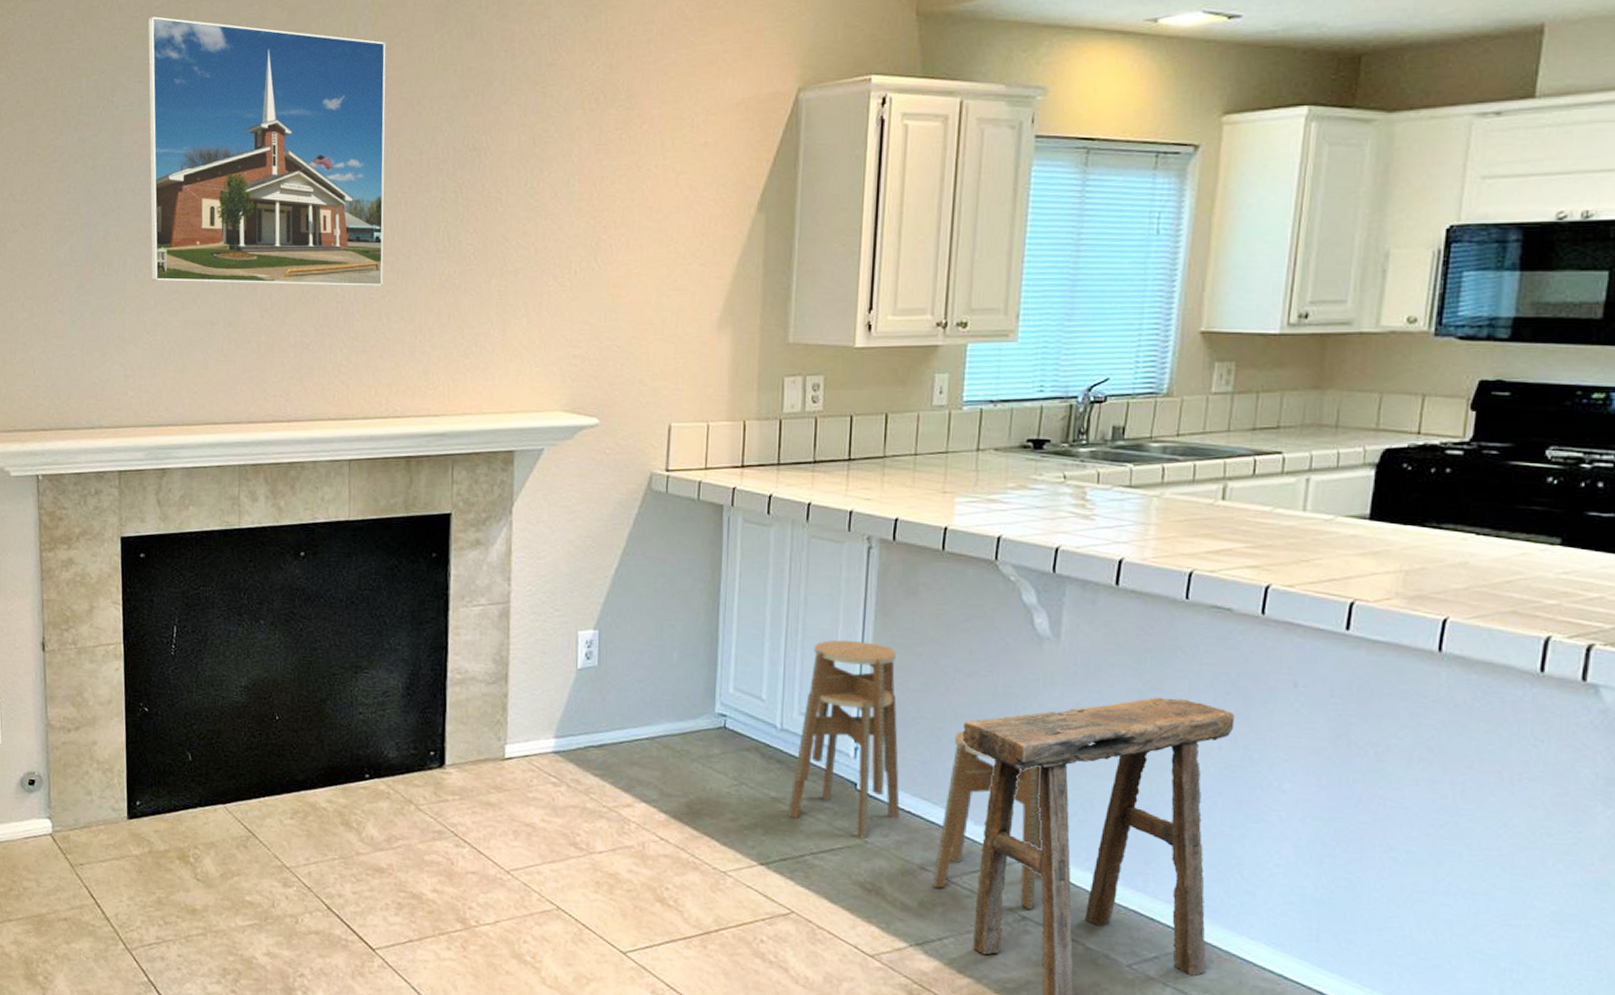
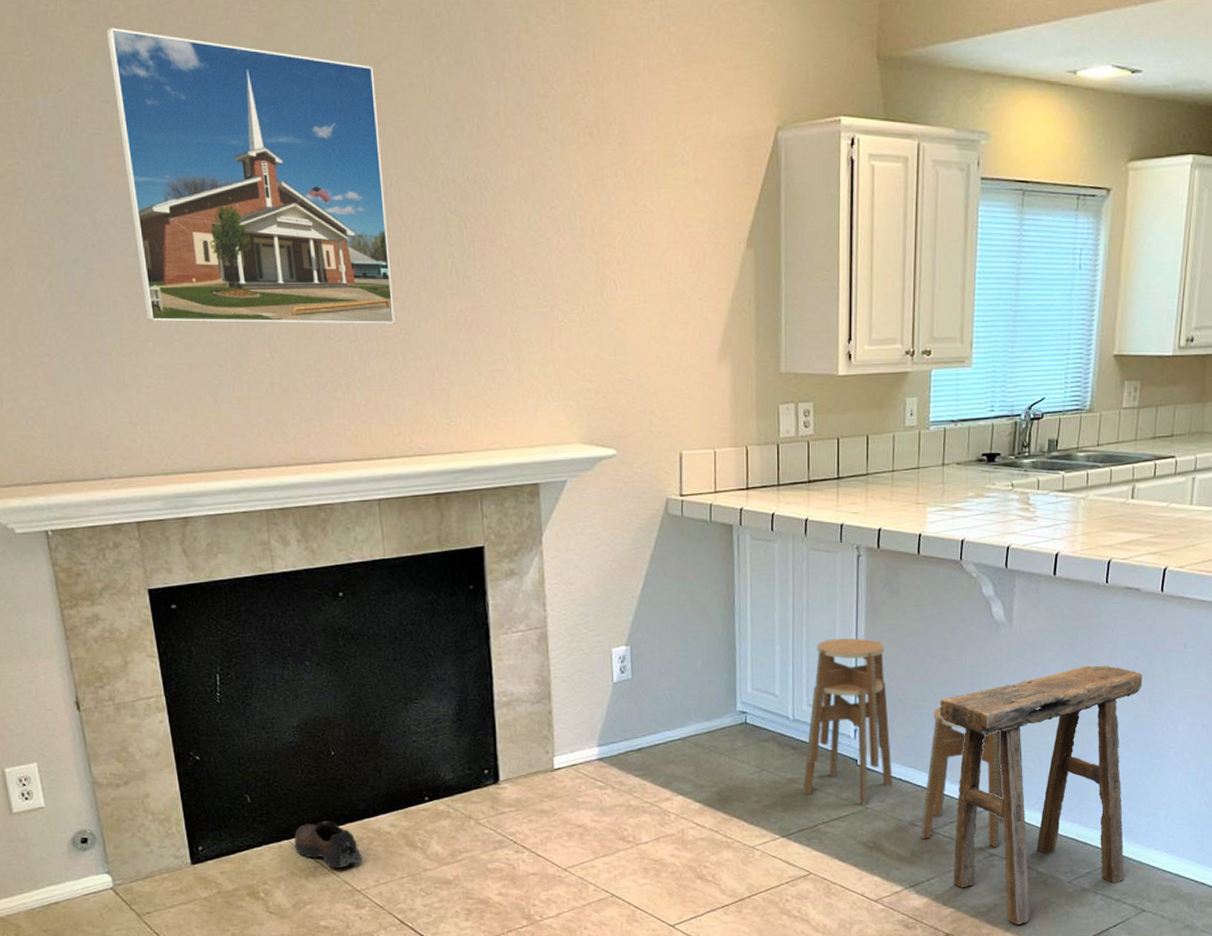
shoe: none [229,788,295,842] -> present [294,821,362,869]

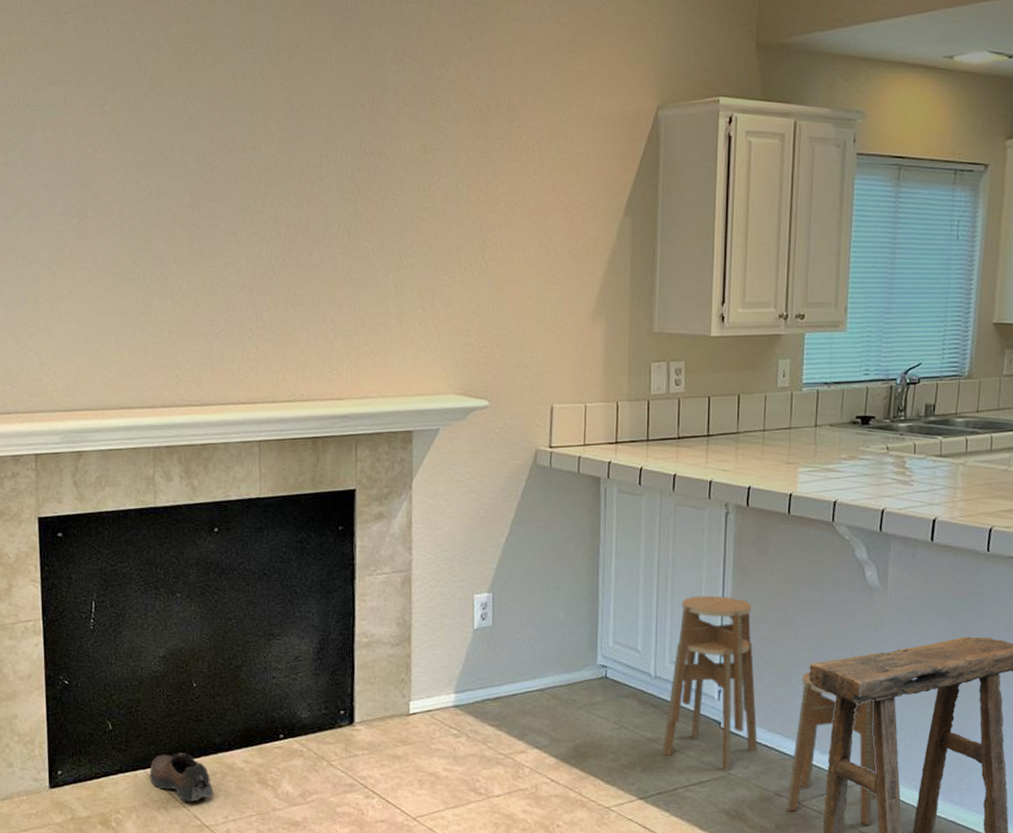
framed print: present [106,28,395,325] -> none [57,21,288,280]

